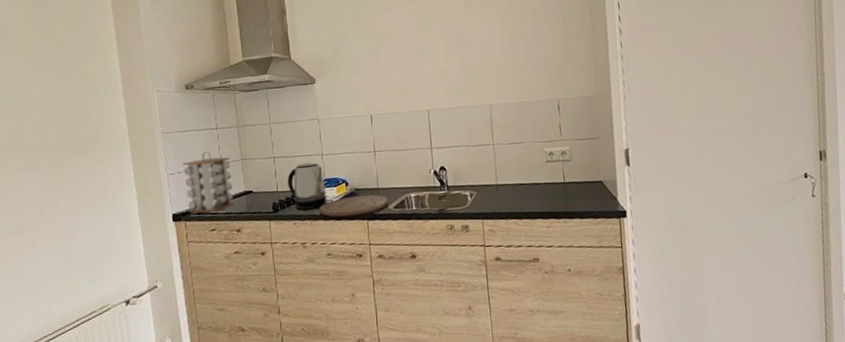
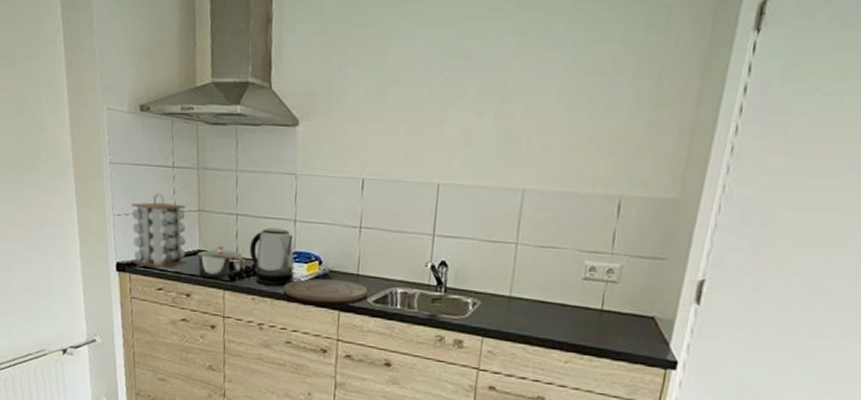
cooking pot: none [243,185,285,214] -> present [197,246,245,280]

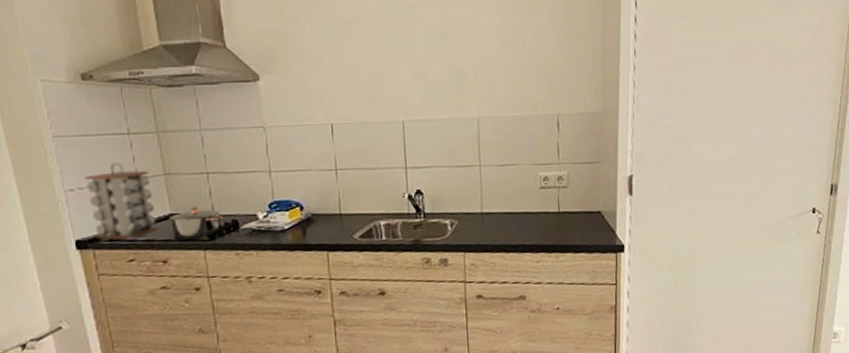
kettle: present [250,227,295,287] -> none [226,180,277,239]
cutting board: present [283,278,368,305] -> none [267,221,353,249]

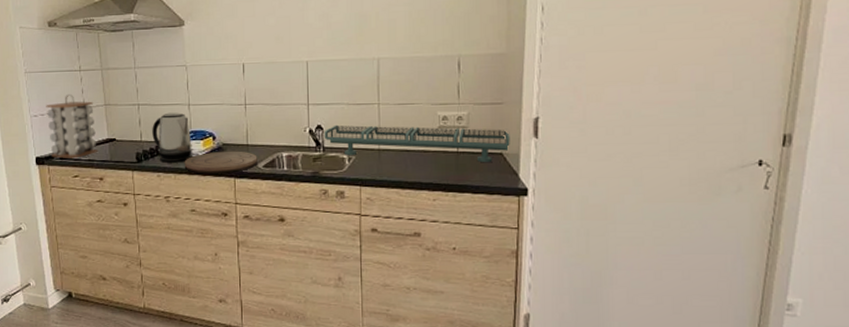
cooking pot: present [169,206,223,241] -> none [106,133,149,162]
kettle: none [226,180,277,239] -> present [152,112,192,163]
cutting board: none [267,221,353,249] -> present [184,151,258,175]
dish rack: none [424,187,607,222] -> present [324,124,510,163]

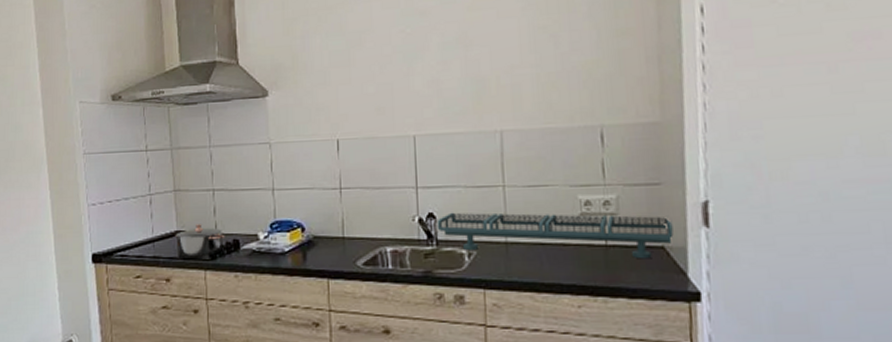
spice rack: present [46,93,99,159] -> none [106,177,165,255]
cooking pot: none [106,133,149,162] -> present [175,224,225,260]
kettle: present [152,112,192,163] -> none [229,198,277,260]
cutting board: present [184,151,258,175] -> none [267,245,356,275]

